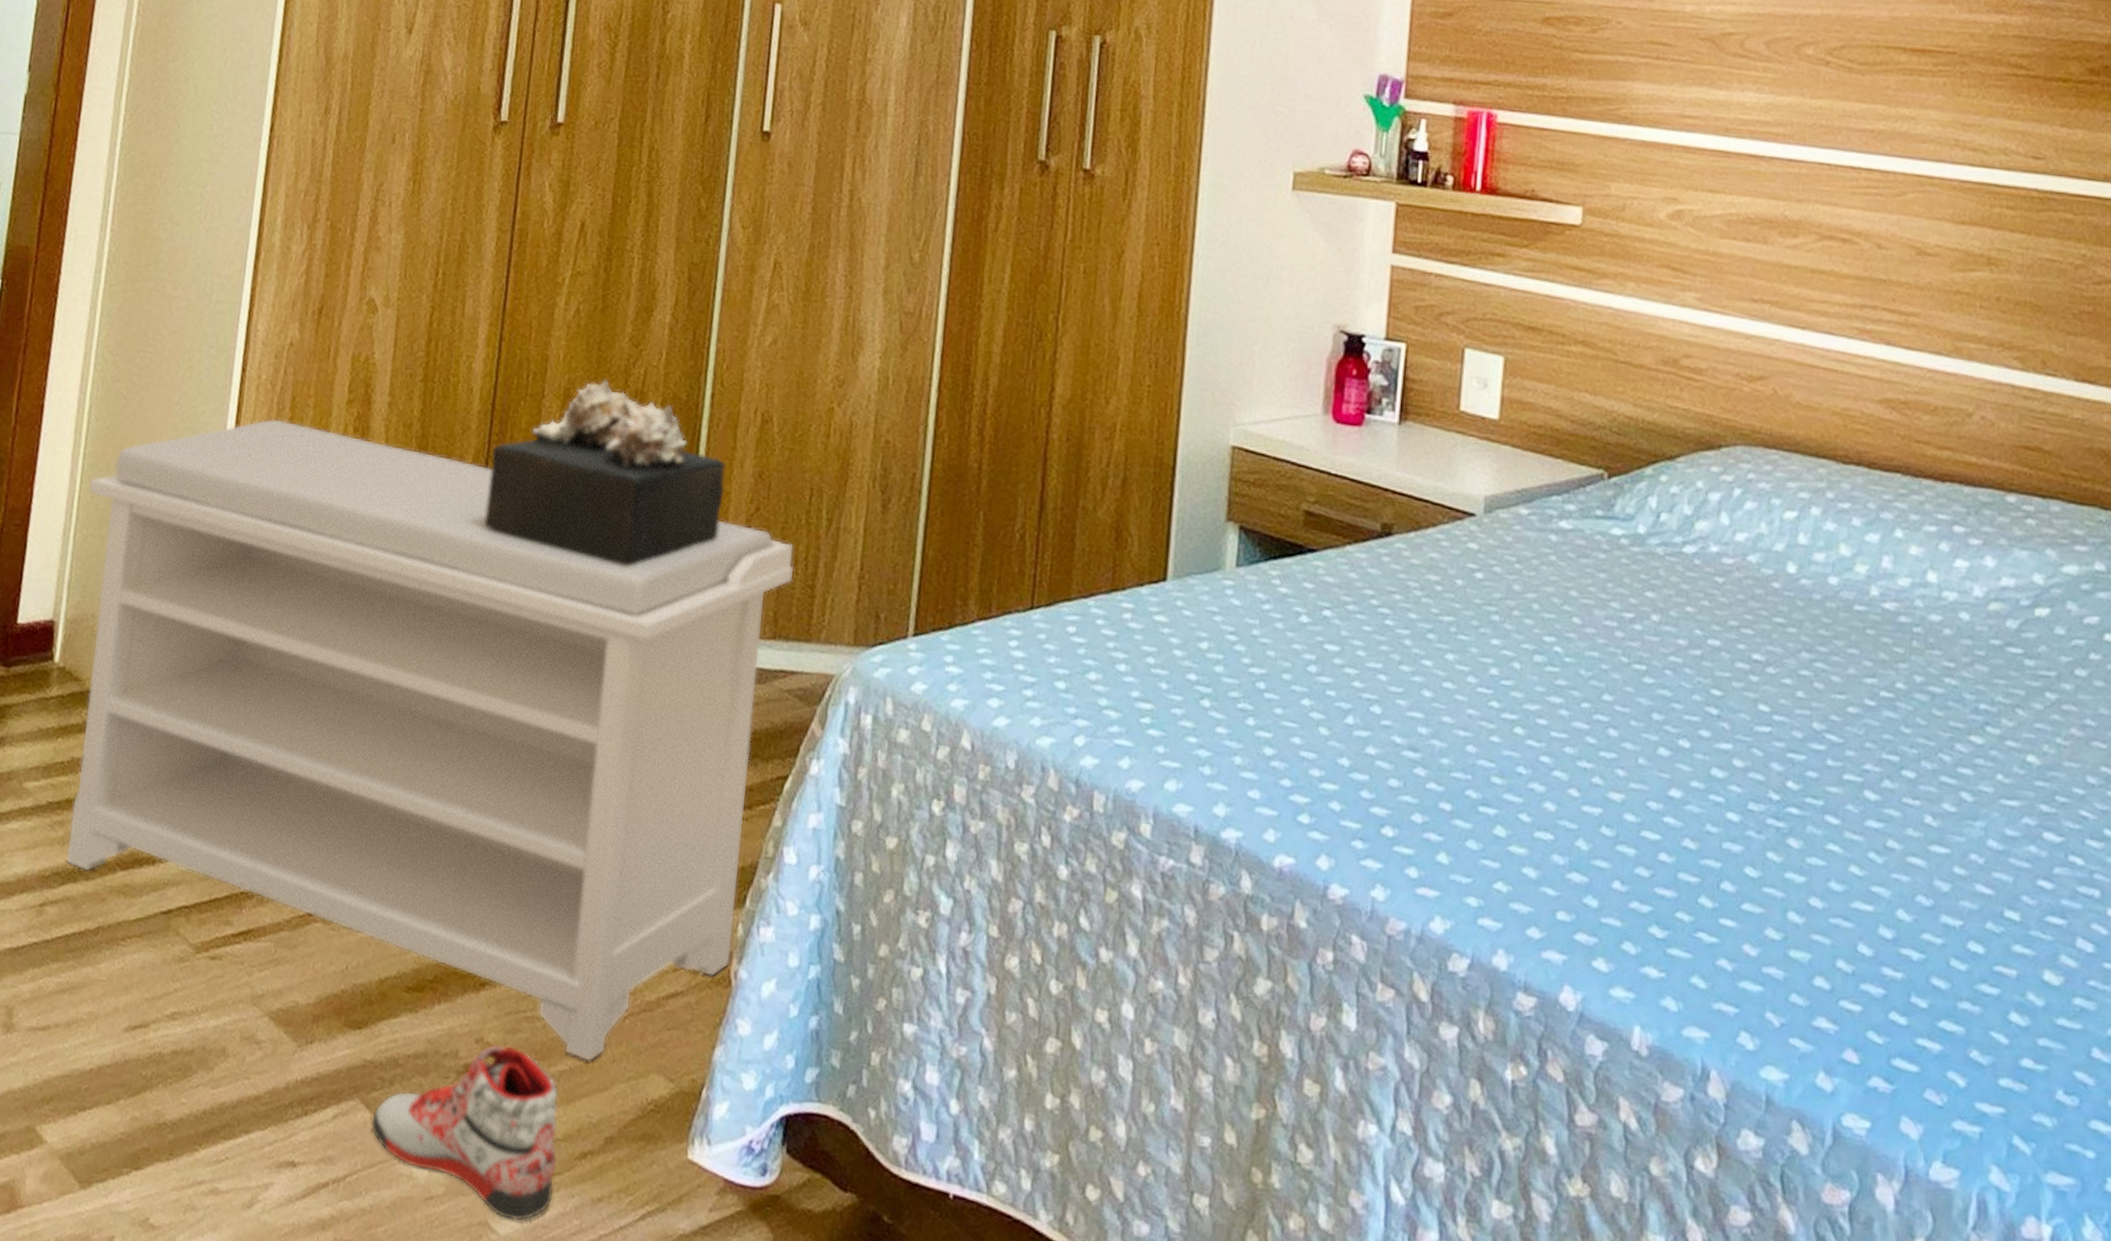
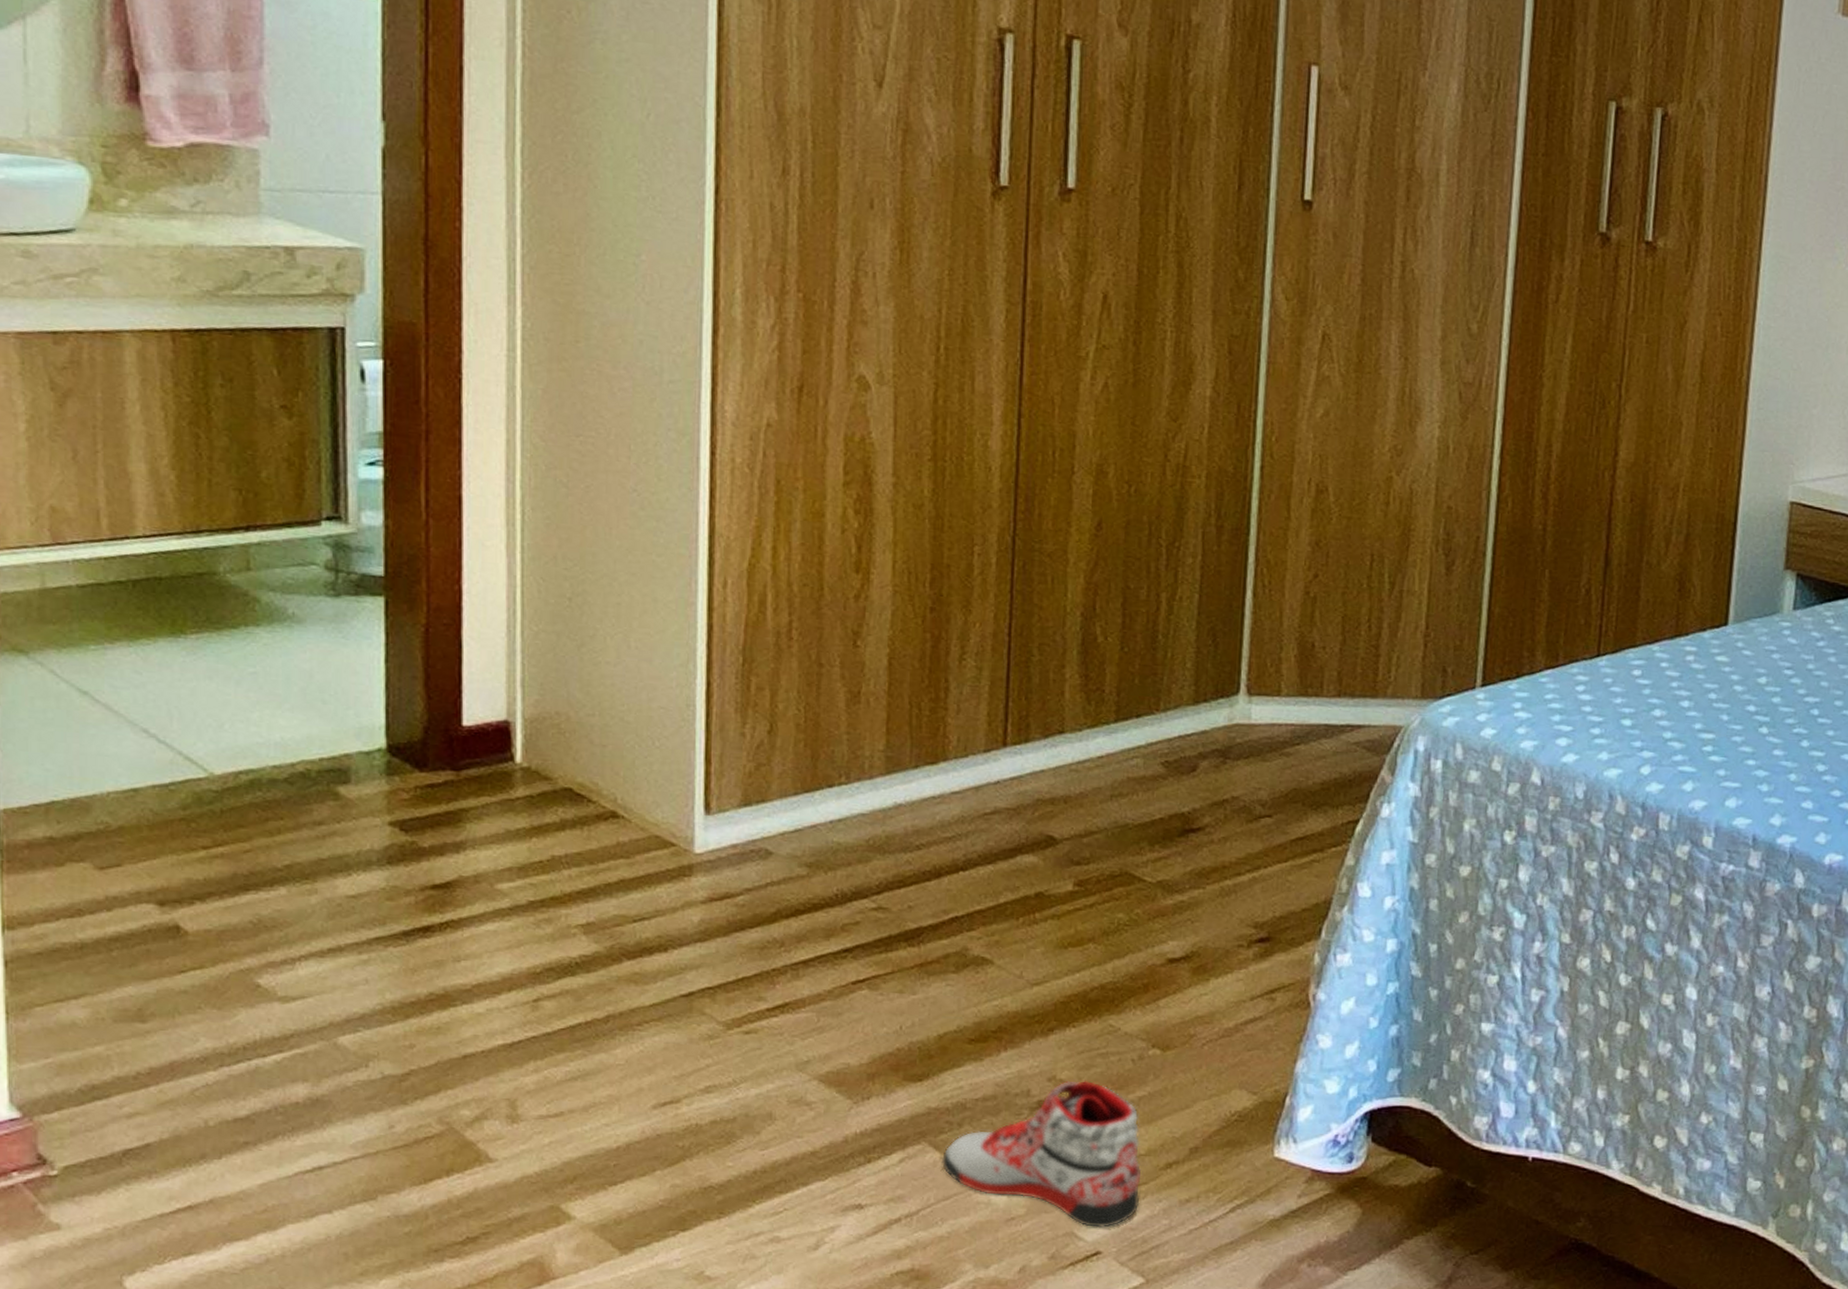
bench: present [67,418,794,1062] -> none [533,503,1357,1086]
decorative box: present [484,380,727,565] -> none [1016,455,1281,634]

